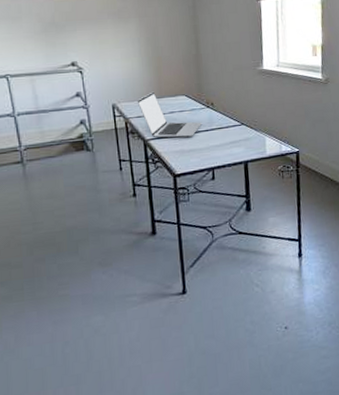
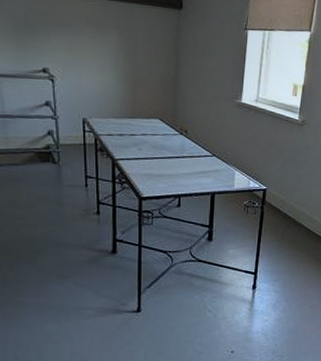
laptop: present [137,91,203,138] -> none [109,110,174,161]

